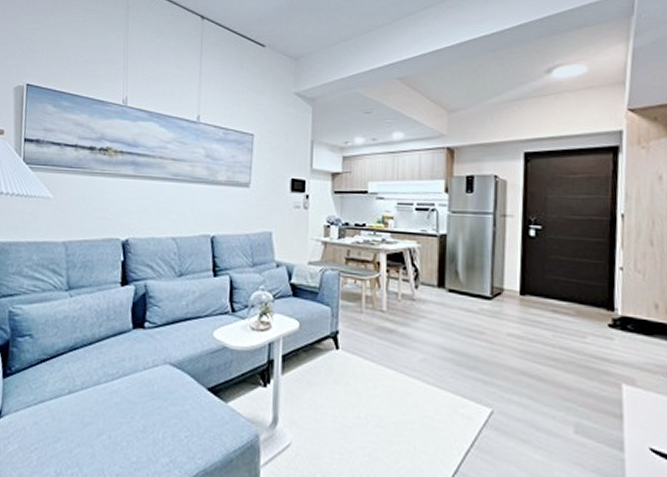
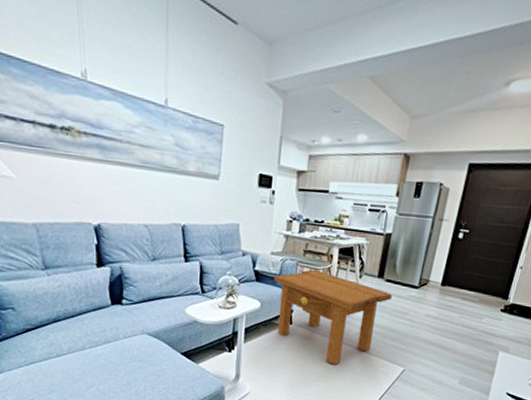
side table: none [313,280,459,404] -> present [274,269,392,365]

